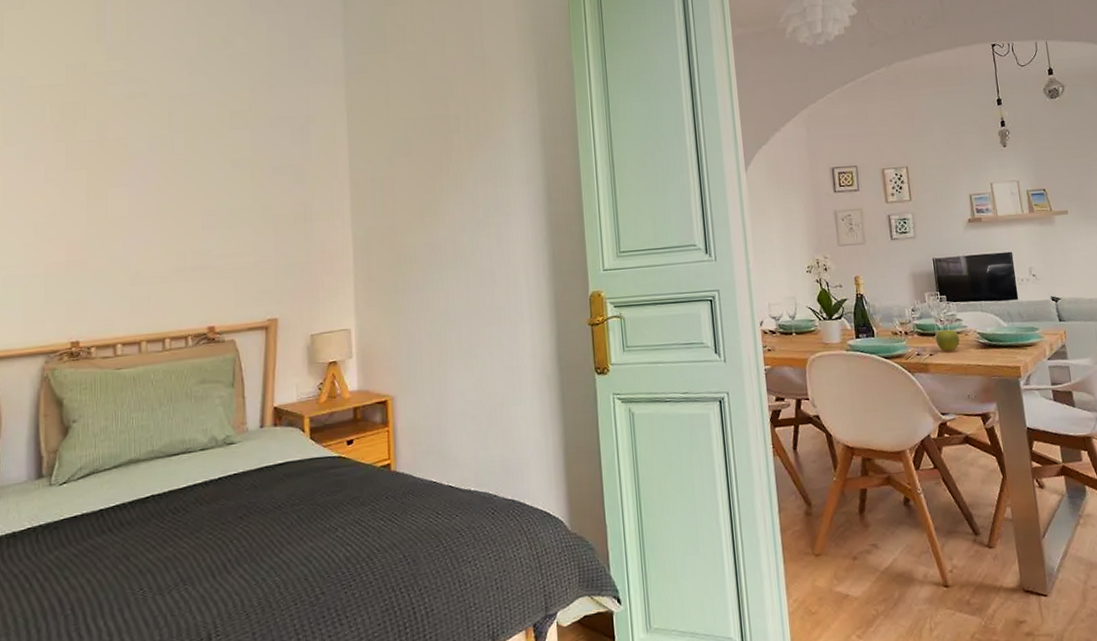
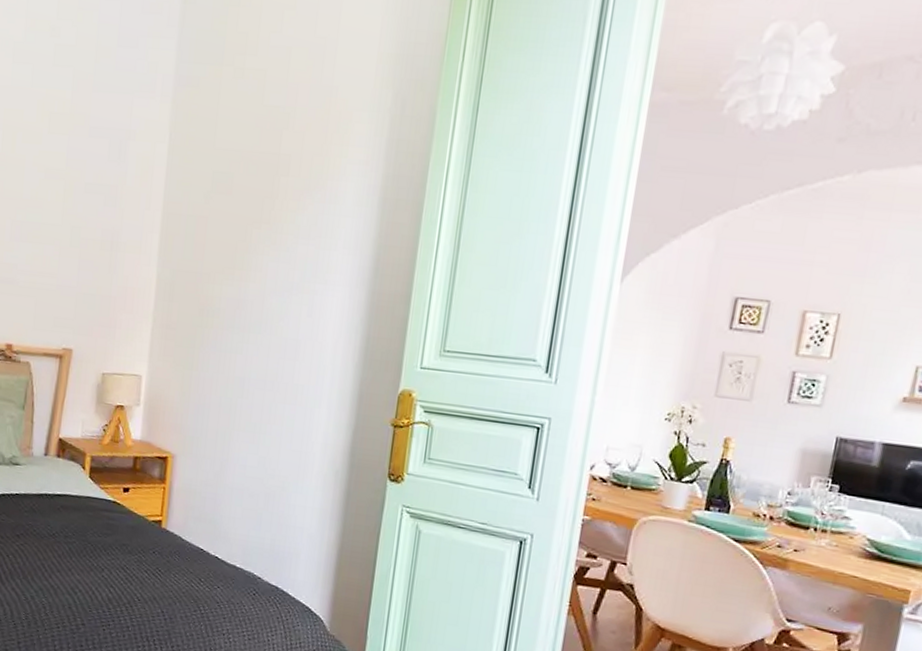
fruit: present [935,329,960,352] -> none [807,524,841,553]

